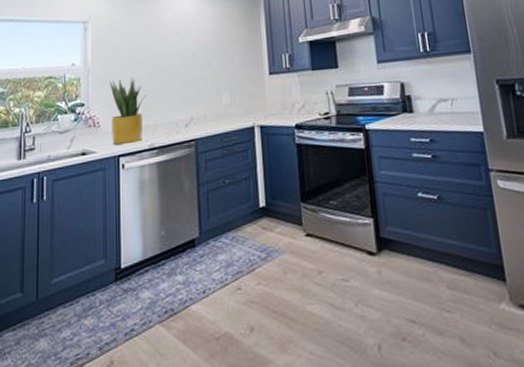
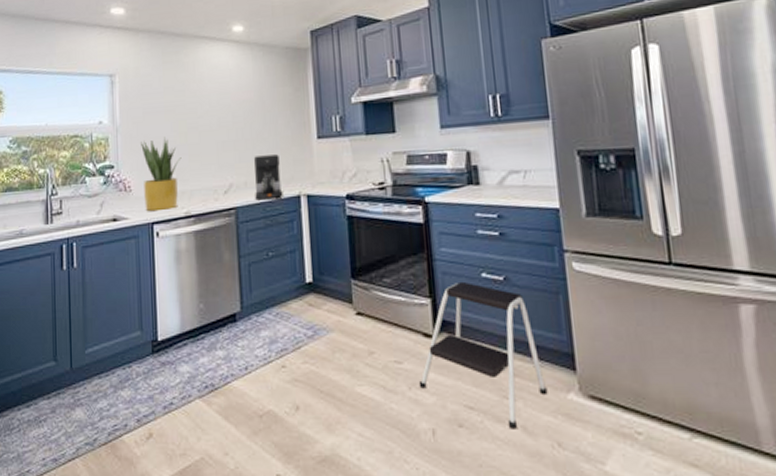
coffee maker: none [213,90,239,132] -> present [254,154,283,200]
step stool: none [364,201,482,341] -> present [418,281,548,429]

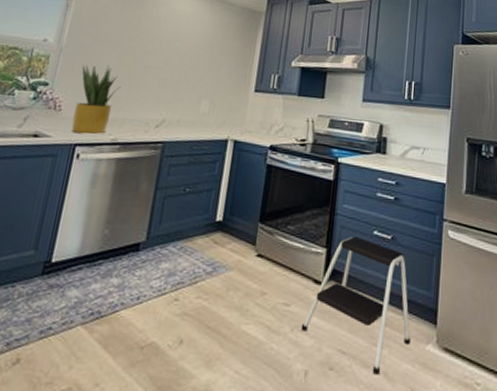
coffee maker: present [254,154,283,200] -> none [185,98,216,139]

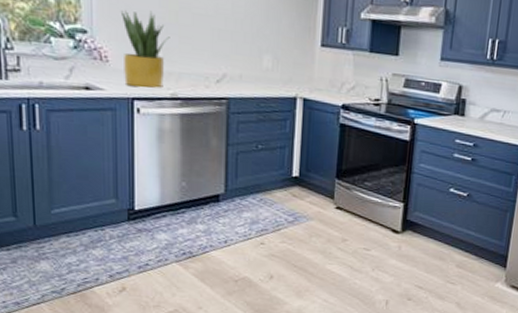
step stool: present [301,236,411,375] -> none [381,193,482,304]

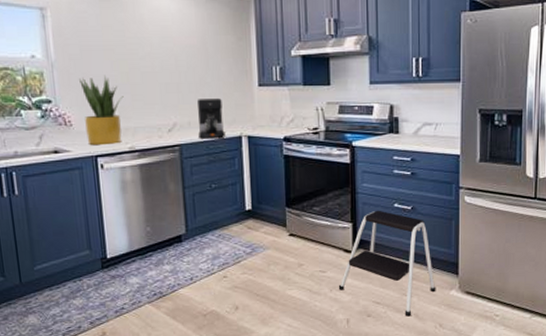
coffee maker: none [249,51,279,96] -> present [197,98,226,139]
step stool: none [381,193,482,304] -> present [338,210,436,317]

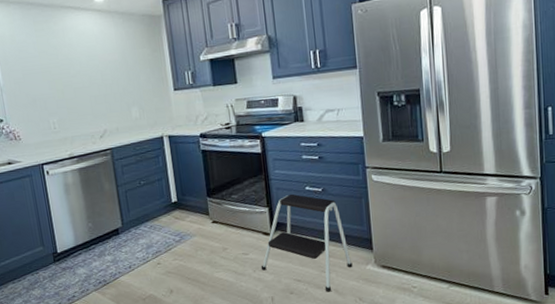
planter: present [79,75,124,146] -> none [24,93,62,156]
coffee maker: present [197,98,226,139] -> none [123,104,149,142]

